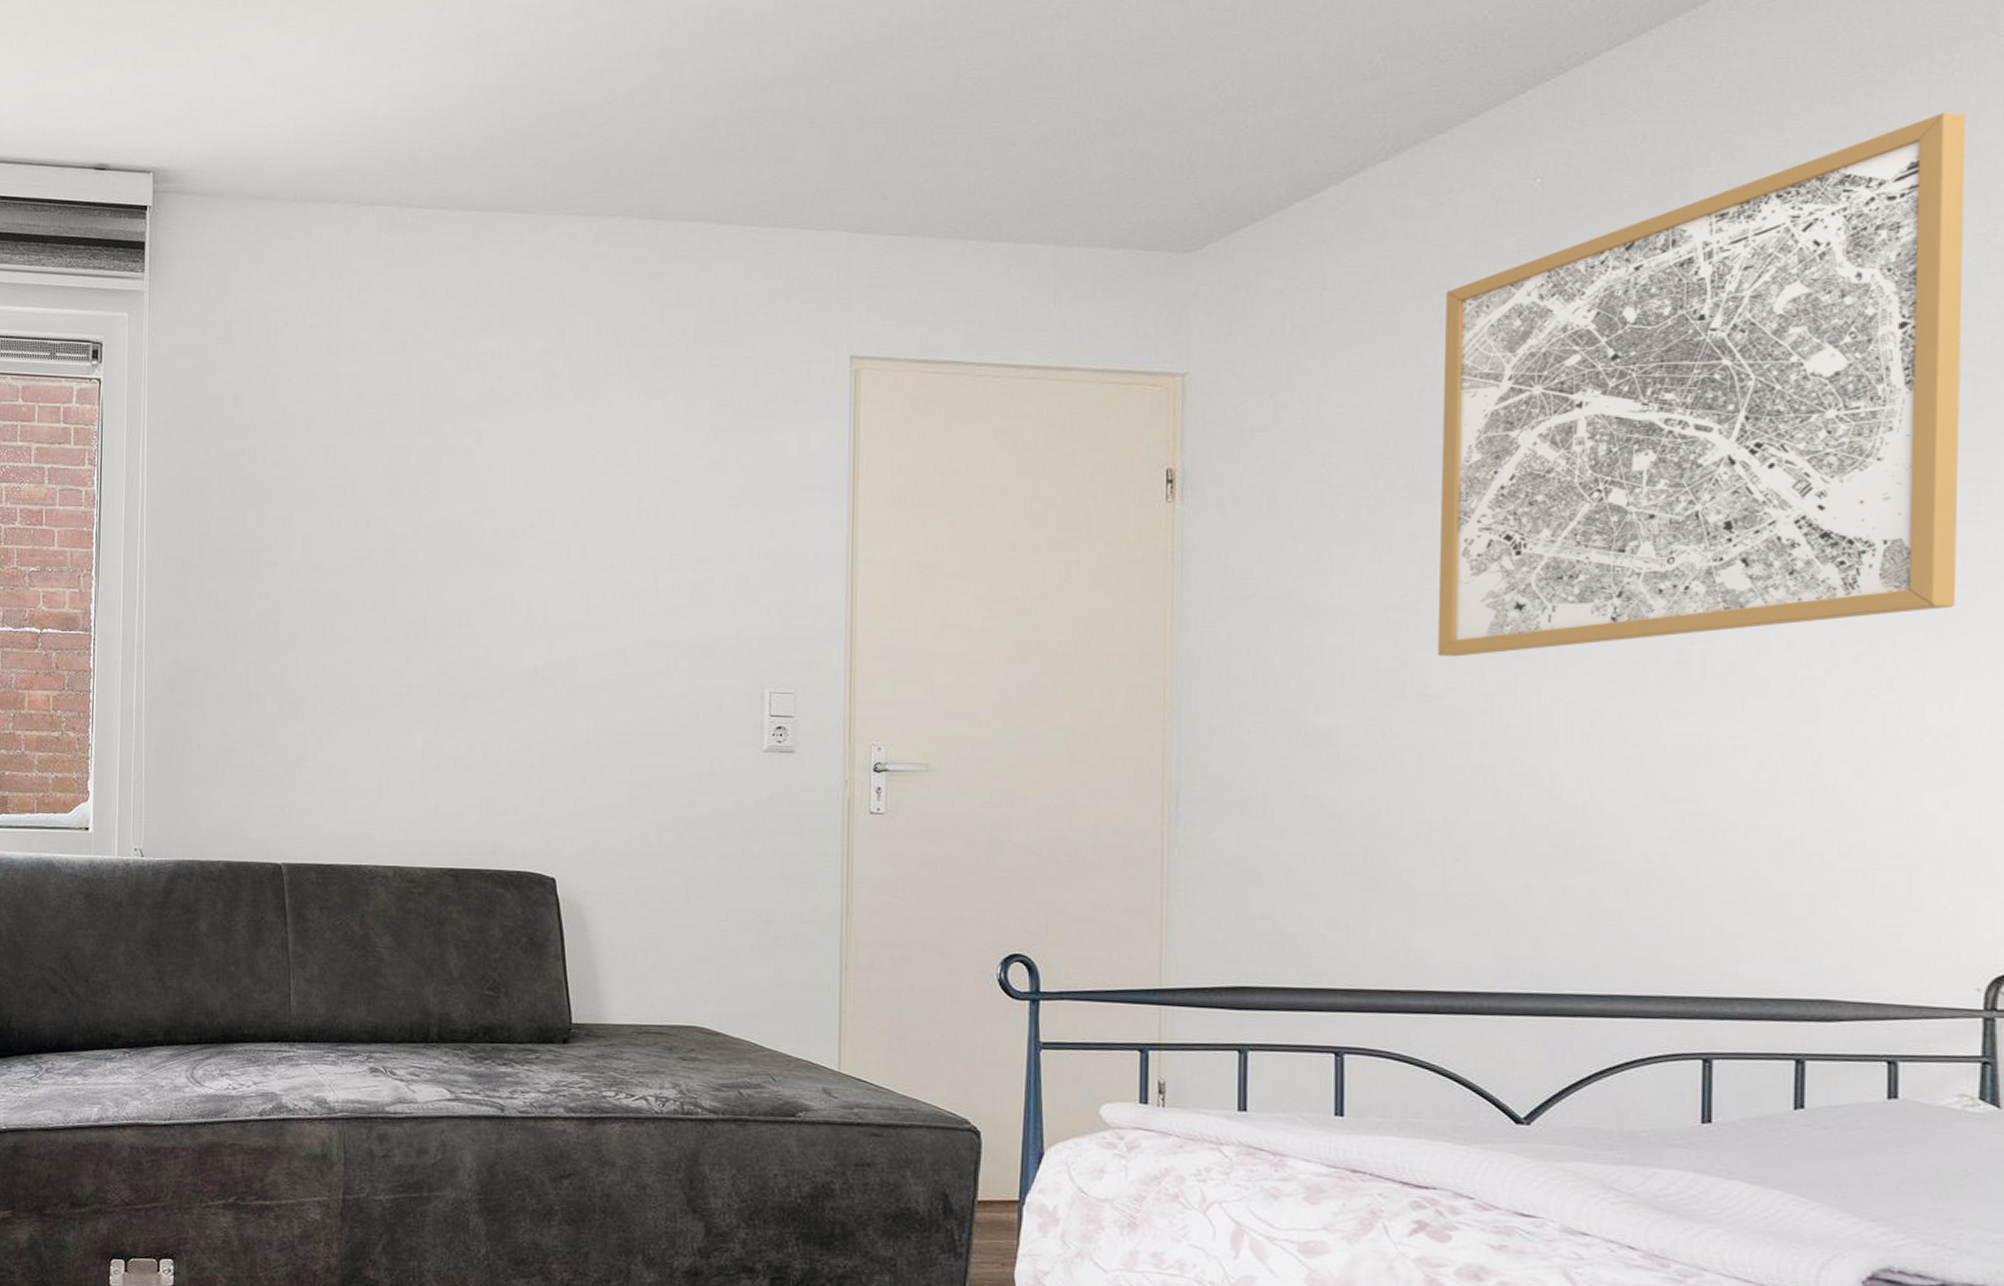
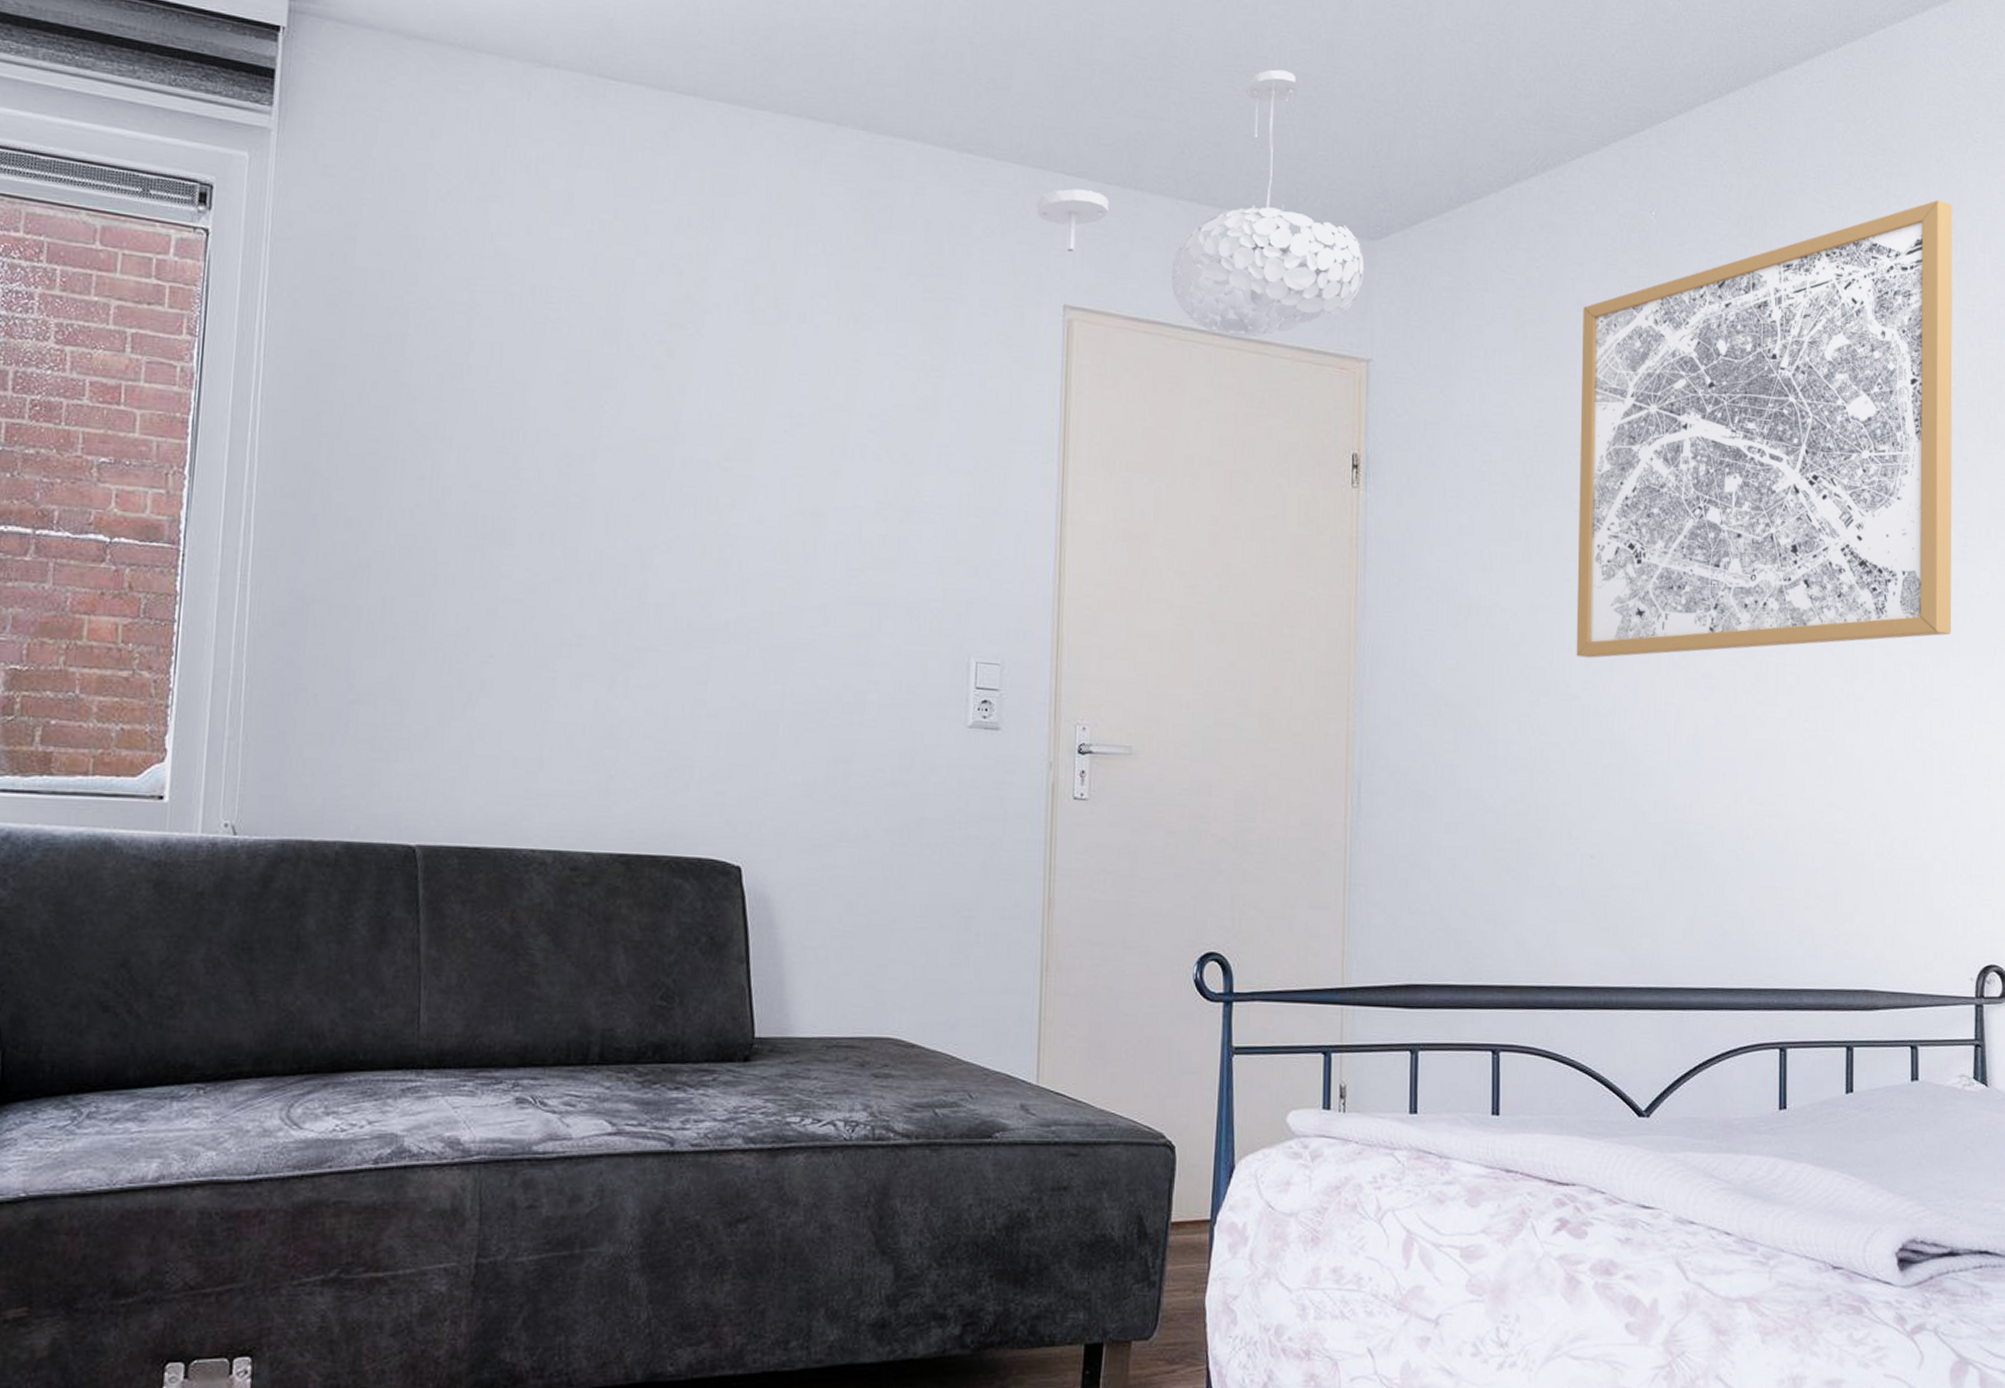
pendant light: none [821,96,1179,367] -> present [1036,69,1365,339]

